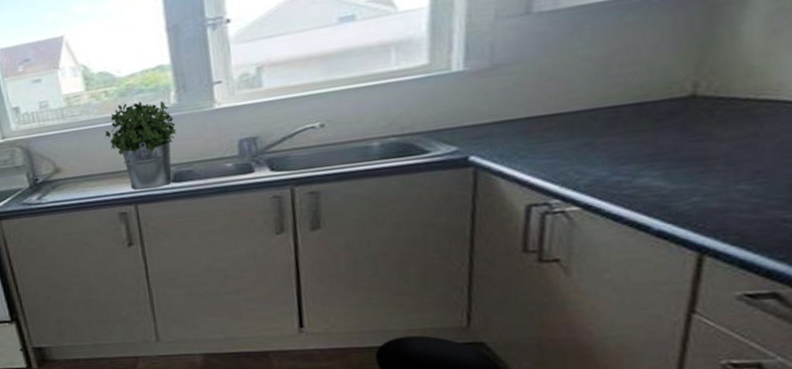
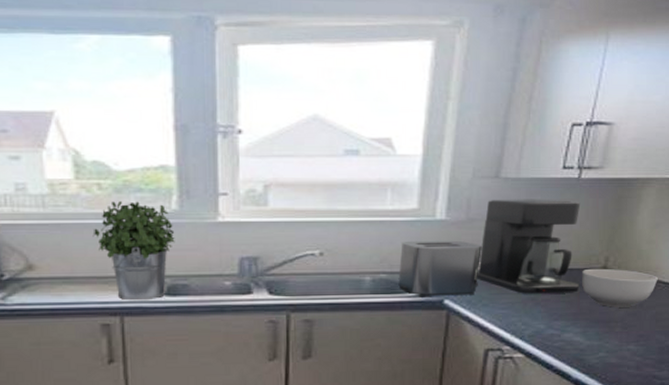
toaster: none [411,90,514,157] -> present [398,240,482,298]
coffee maker: none [509,22,656,140] -> present [477,199,581,294]
bowl: none [658,93,782,142] -> present [582,268,658,308]

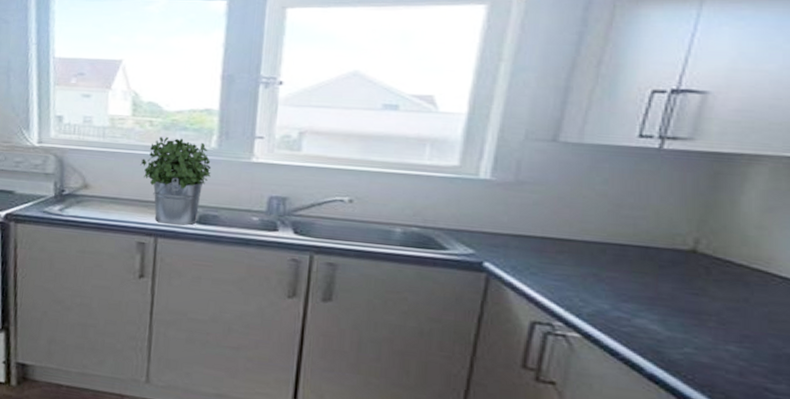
toaster: present [398,240,482,298] -> none [432,197,532,261]
coffee maker: present [477,199,581,294] -> none [525,163,662,275]
bowl: present [582,268,658,308] -> none [662,249,772,300]

